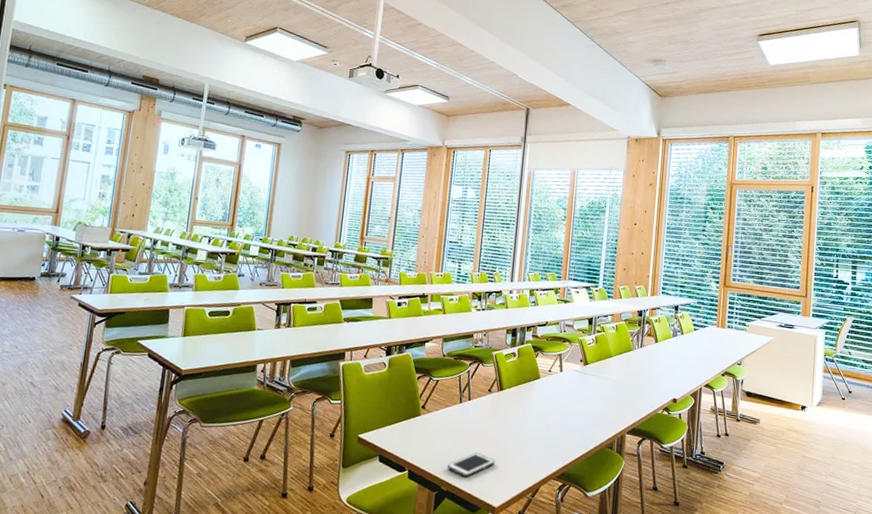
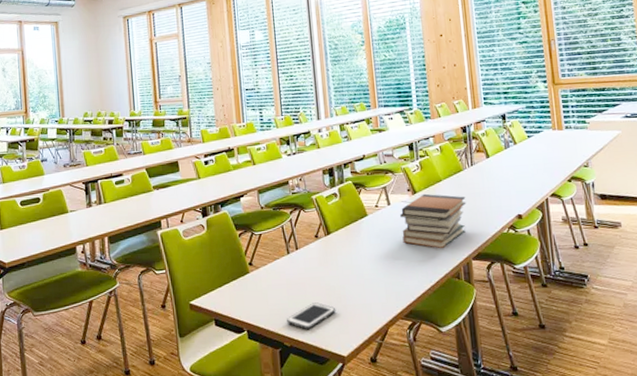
book stack: none [567,366,631,420] -> present [400,193,466,249]

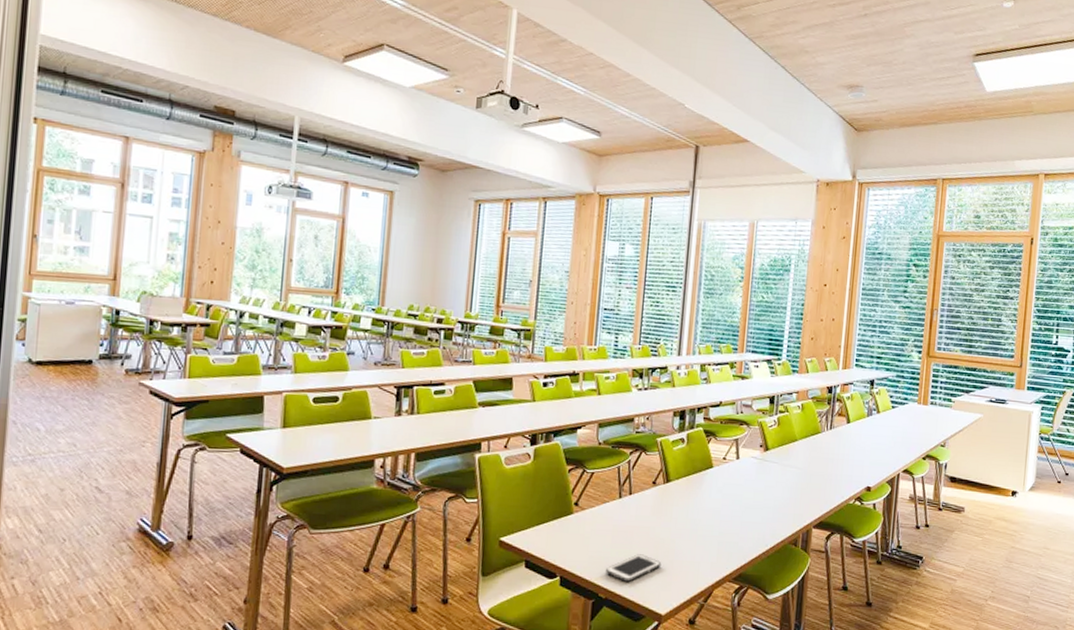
book stack: present [400,193,466,249] -> none [745,452,818,513]

